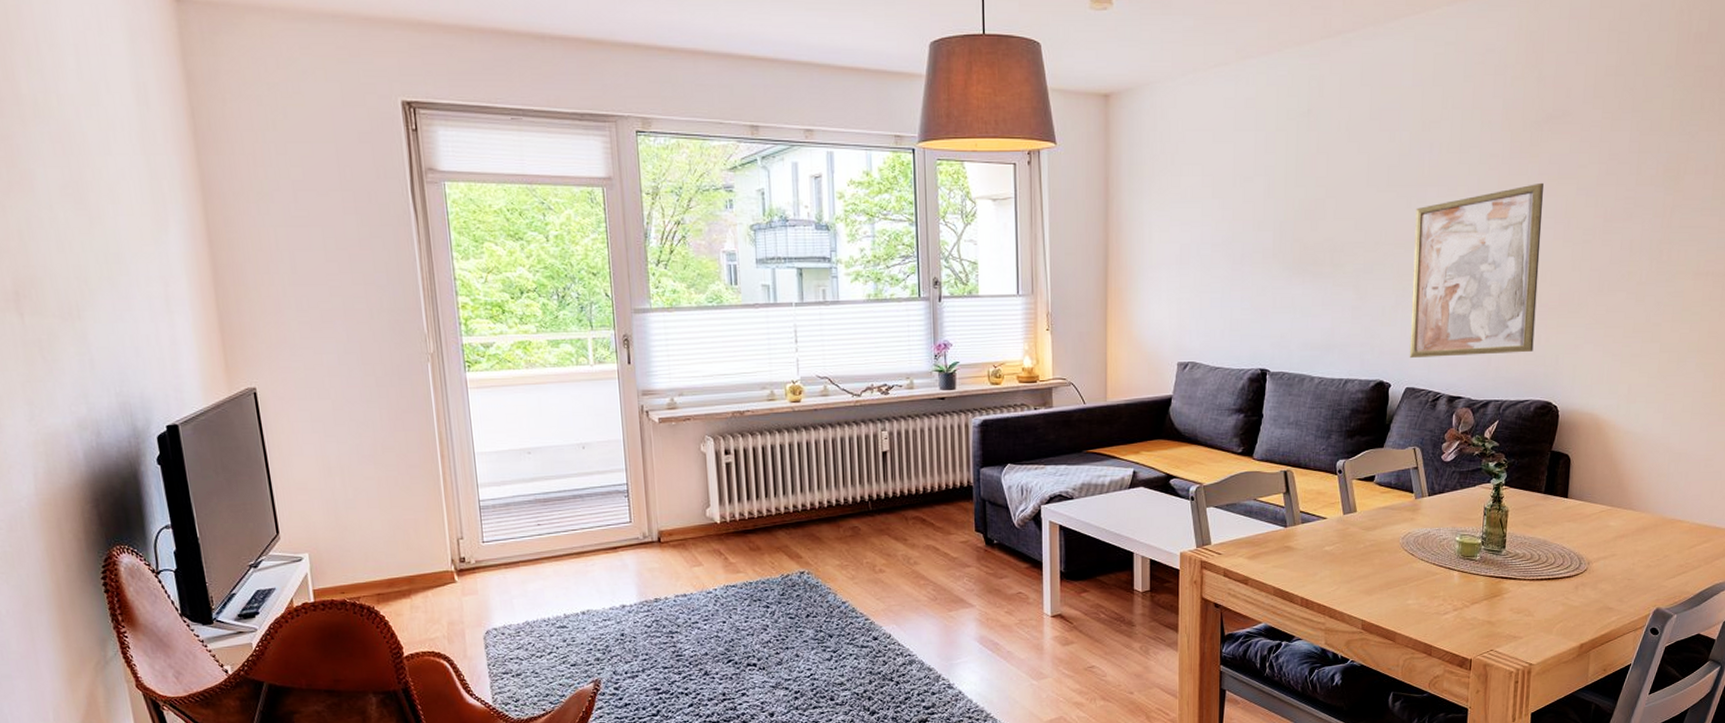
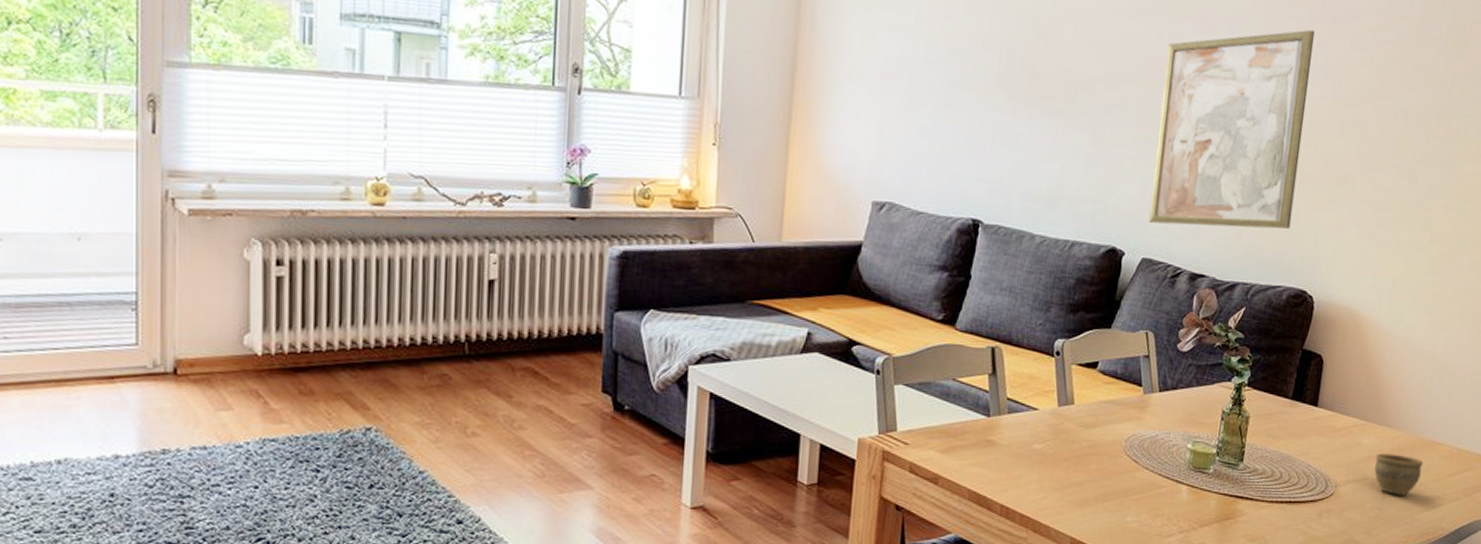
cup: none [1622,532,1666,567] -> present [1374,453,1424,495]

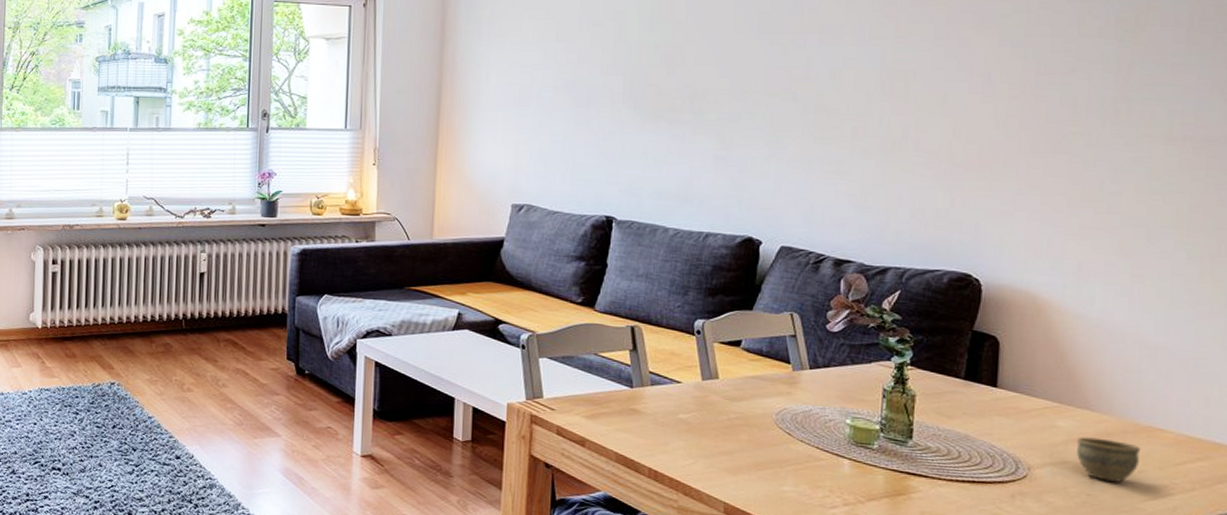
wall art: present [1148,29,1315,229] -> none [785,32,954,217]

